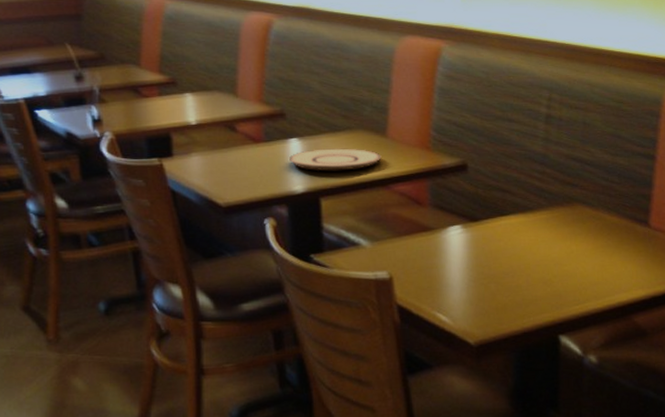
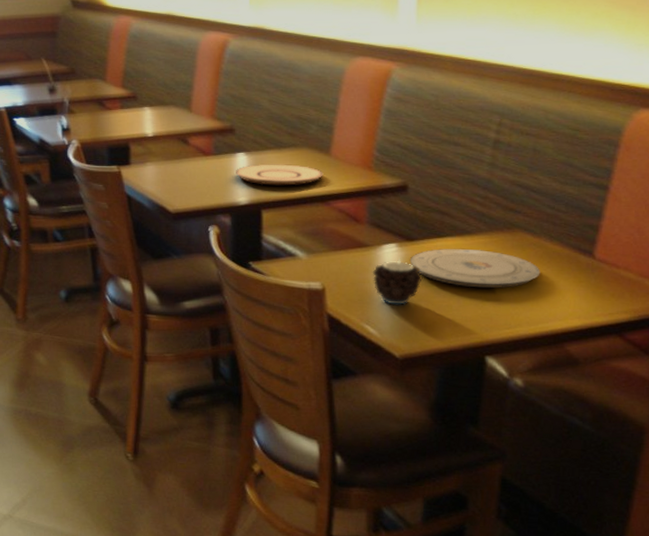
candle: none [439,241,490,289] -> present [372,259,423,305]
plate: none [476,225,602,265] -> present [410,248,541,288]

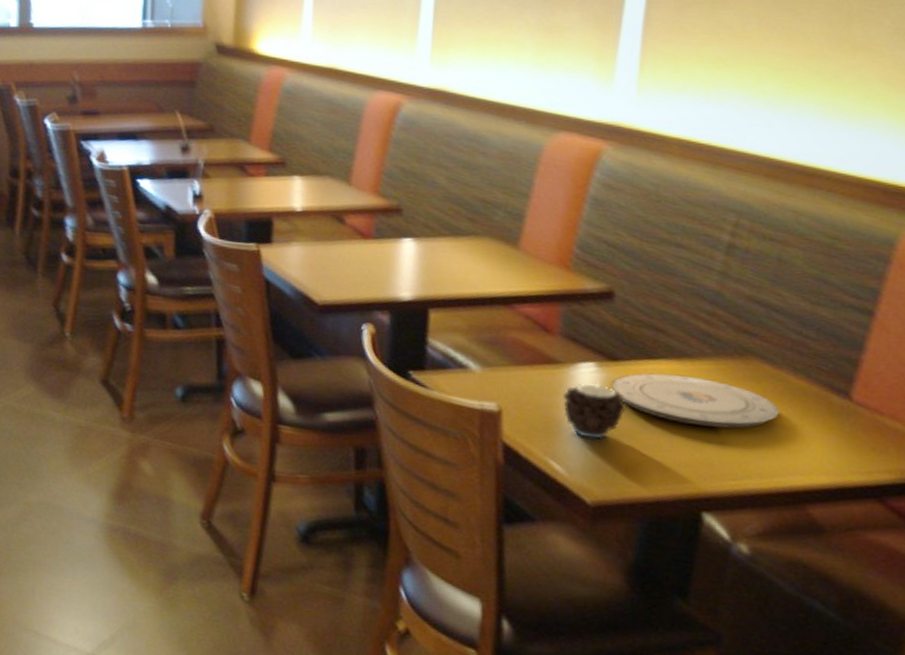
plate: present [235,164,324,186] -> none [398,253,509,282]

